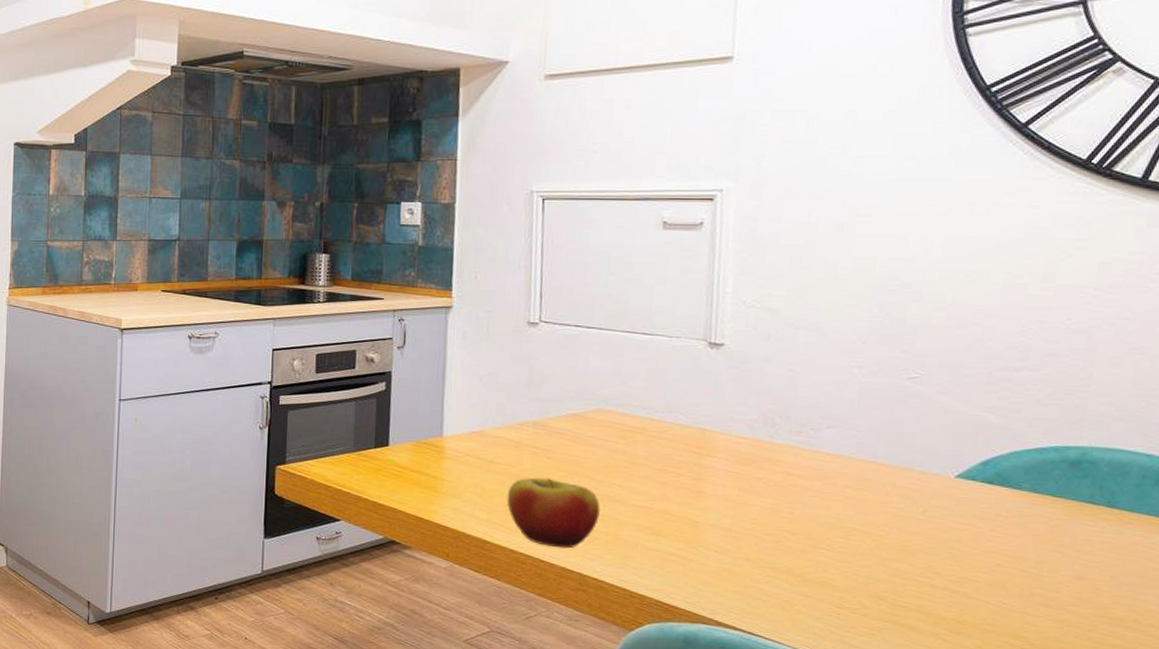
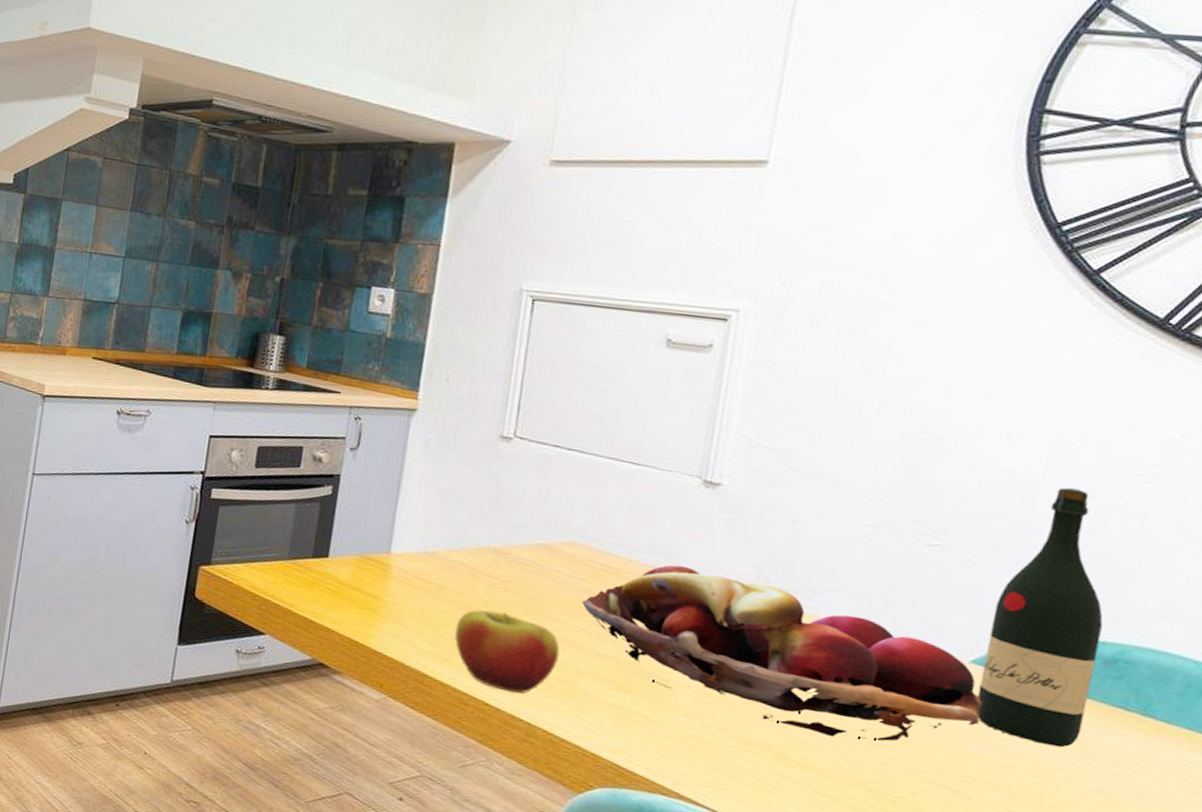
fruit basket: none [614,420,970,555] -> present [581,564,983,741]
wine bottle: none [965,315,1066,543] -> present [977,487,1103,748]

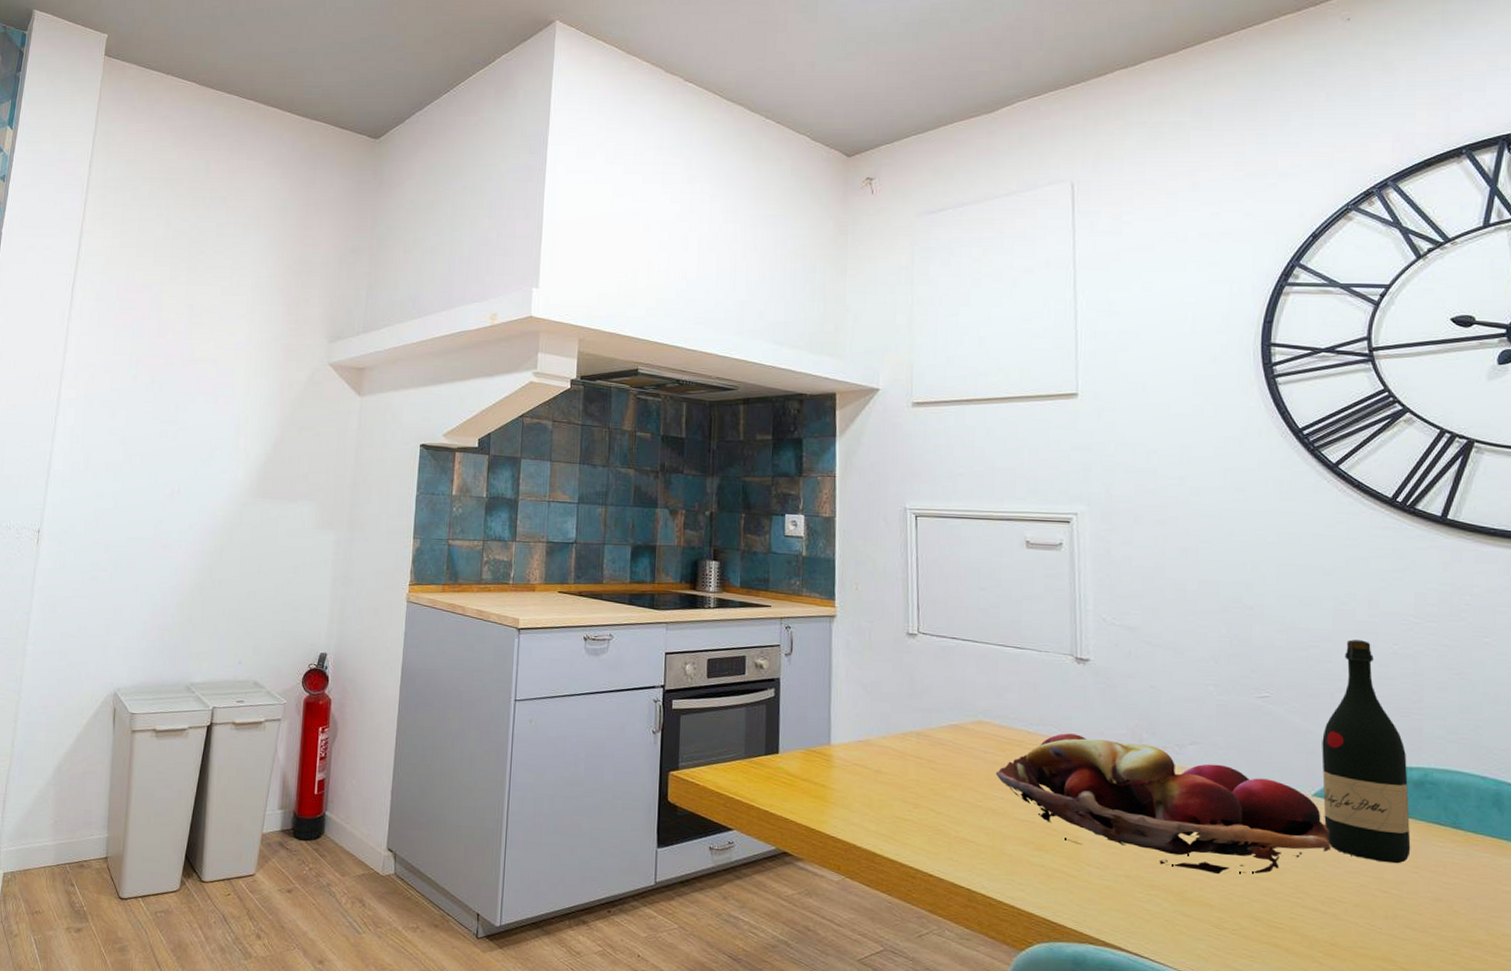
apple: present [454,609,560,694] -> none [894,788,985,863]

